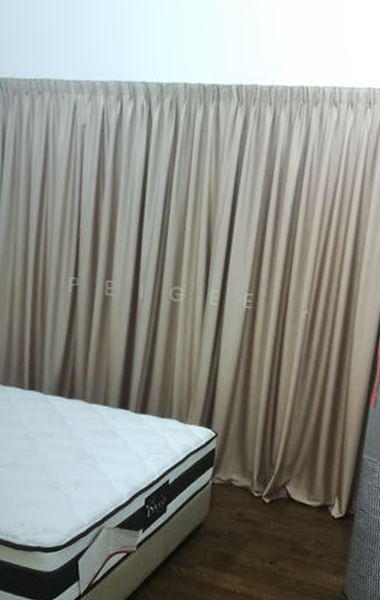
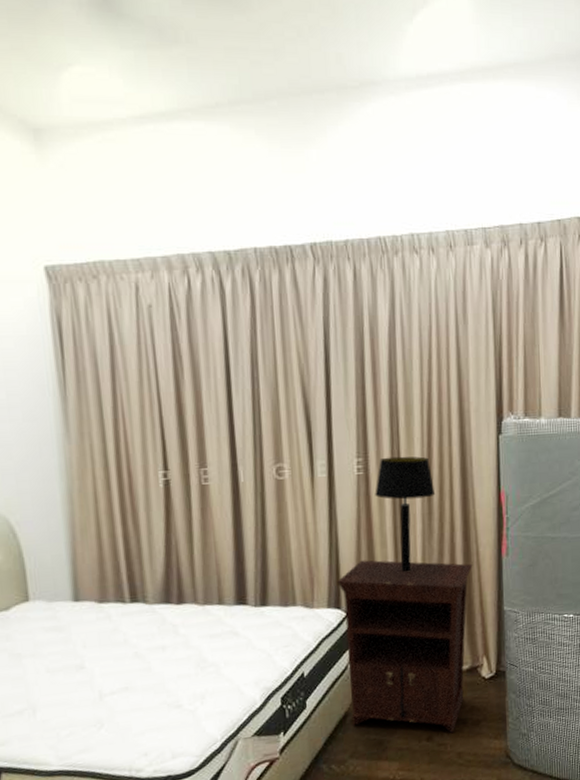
nightstand: none [205,388,340,562] -> present [337,560,473,734]
table lamp: none [259,296,316,406] -> present [375,456,436,573]

